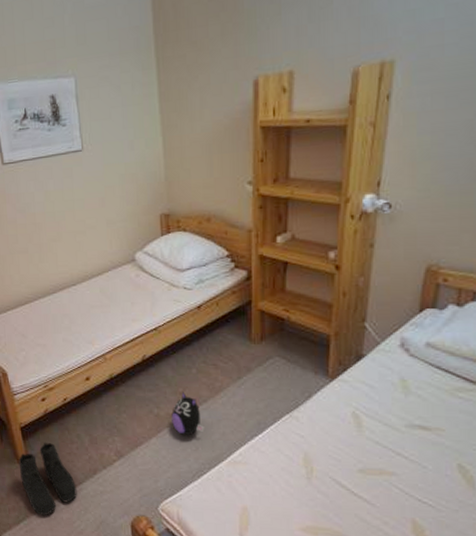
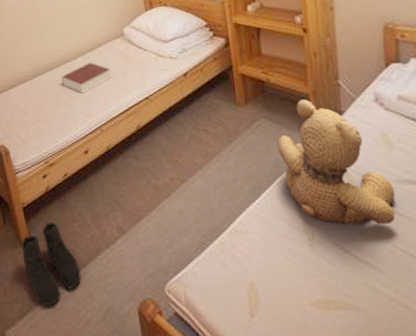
book: none [64,287,118,320] -> present [61,62,111,93]
plush toy: present [171,392,205,436] -> none [169,160,202,206]
teddy bear: none [289,340,403,465] -> present [277,99,396,225]

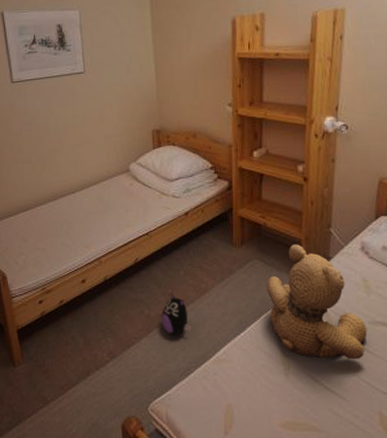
boots: present [21,222,82,307] -> none [14,344,70,420]
book: present [61,62,111,93] -> none [63,195,113,225]
plush toy: none [169,160,202,206] -> present [161,293,192,336]

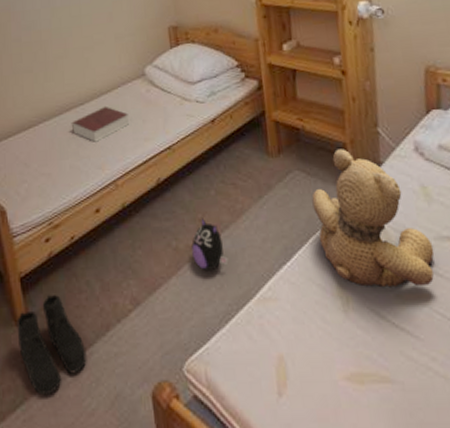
boots: none [14,344,70,420] -> present [16,294,87,396]
book: none [63,195,113,225] -> present [71,106,129,142]

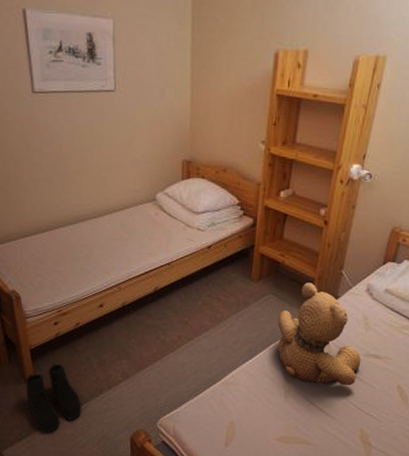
book: present [71,106,129,142] -> none [84,221,137,251]
plush toy: present [191,218,229,272] -> none [176,321,204,360]

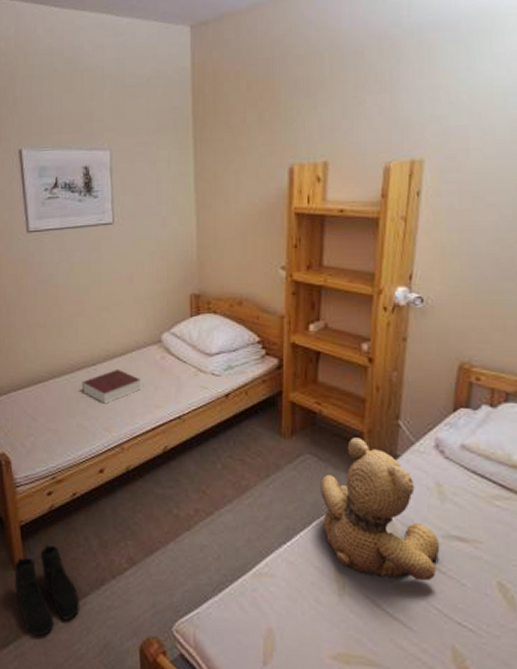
book: none [84,221,137,251] -> present [81,368,140,404]

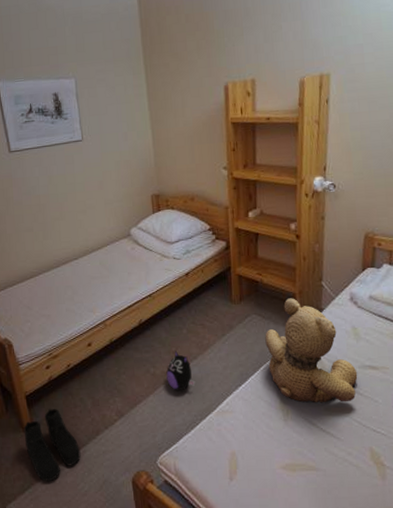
book: present [81,368,140,404] -> none [67,260,116,290]
plush toy: none [192,490,228,542] -> present [166,351,196,391]

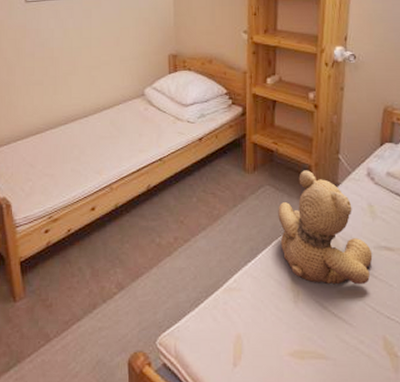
boots: present [23,408,81,482] -> none [14,276,75,360]
plush toy: present [166,351,196,391] -> none [172,220,203,265]

